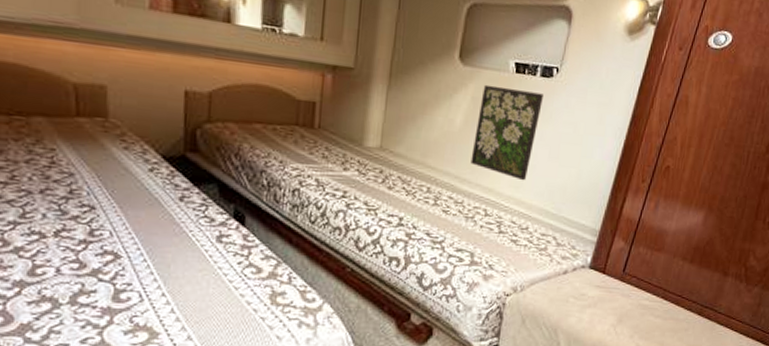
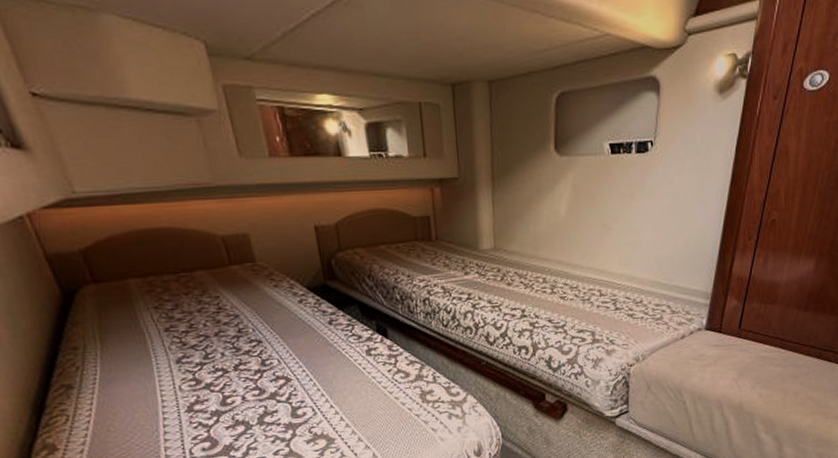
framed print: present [470,84,543,181] -> none [579,170,641,258]

